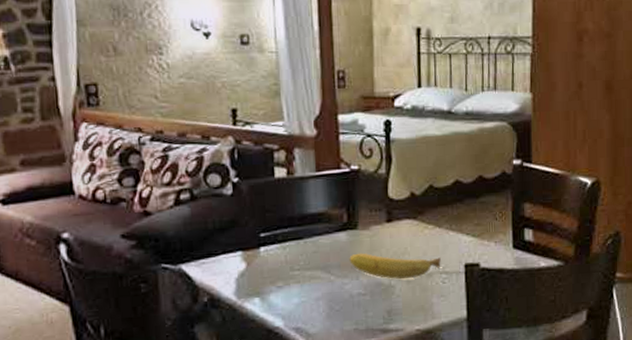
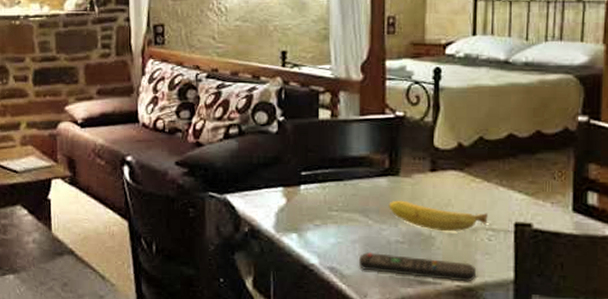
remote control: none [324,306,433,327] -> present [359,252,476,282]

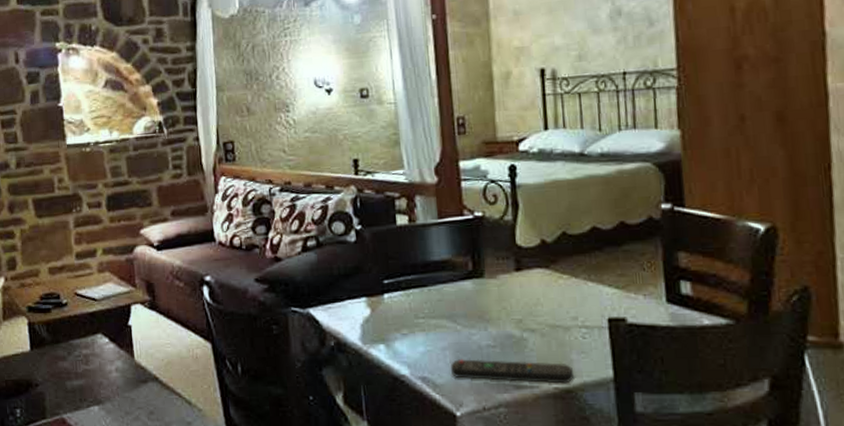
fruit: present [389,200,488,232] -> none [476,302,580,332]

